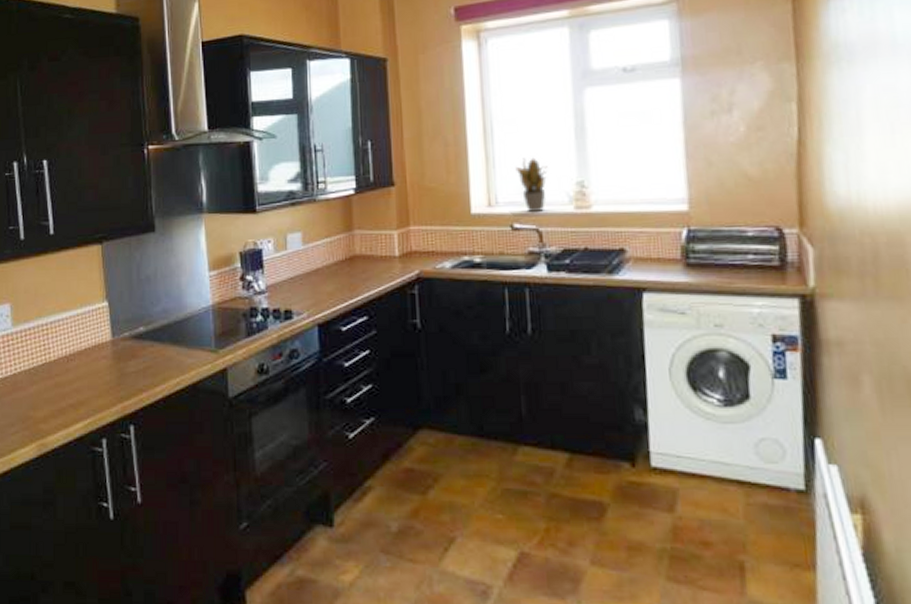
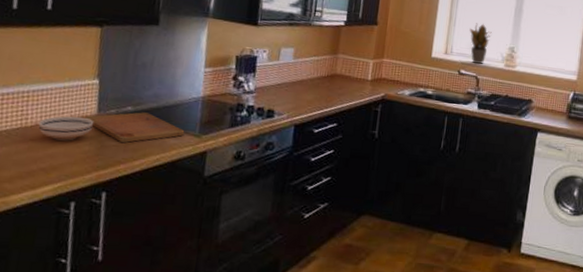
bowl: none [60,344,111,372] -> present [38,116,95,141]
cutting board: none [103,331,201,369] -> present [86,112,185,143]

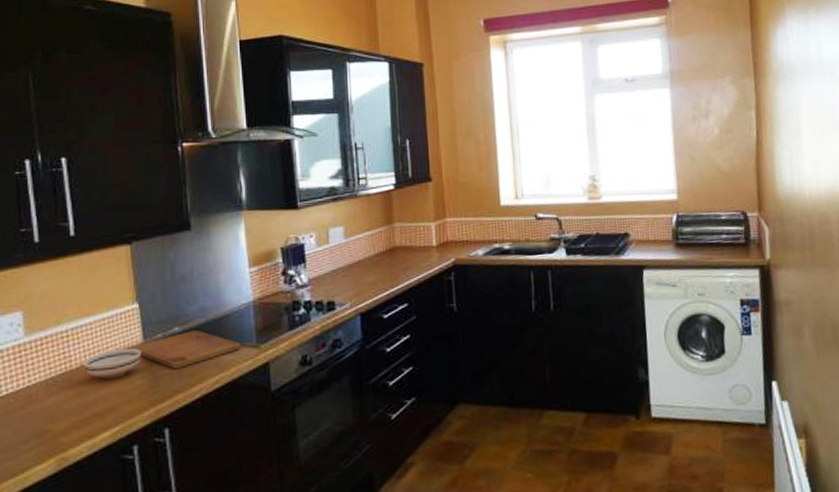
potted plant: present [469,23,492,65] -> none [538,155,565,204]

